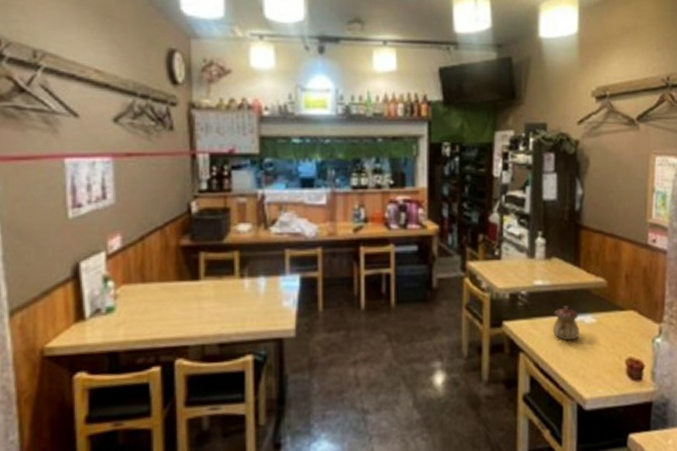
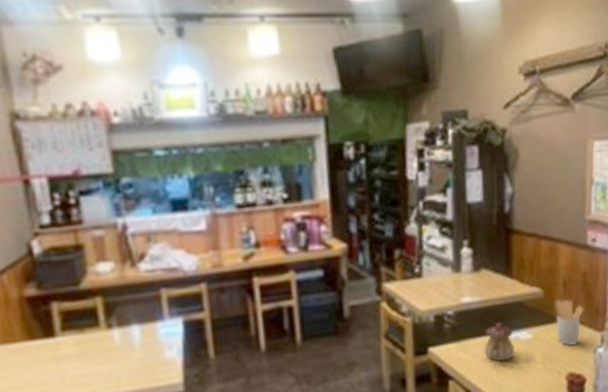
utensil holder: none [617,290,644,334] -> present [555,299,584,347]

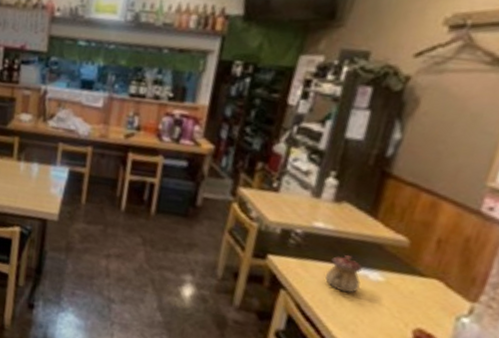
utensil holder: present [555,299,584,347] -> none [413,255,457,306]

